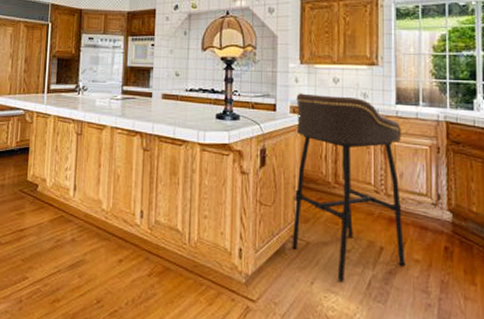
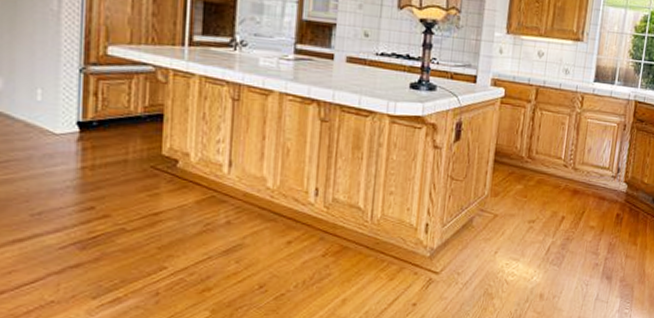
bar stool: present [292,93,405,281] -> none [479,65,596,249]

